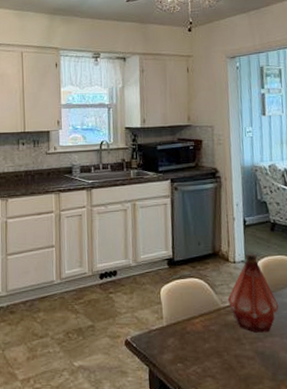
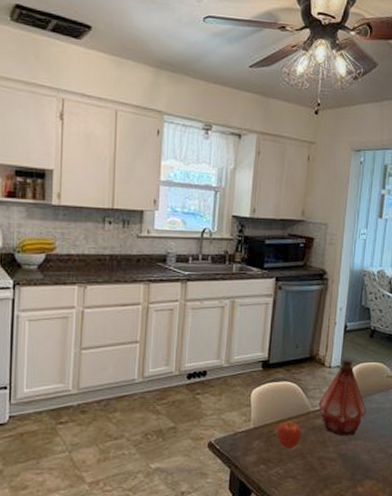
fruit: none [190,319,215,347] -> present [277,422,302,449]

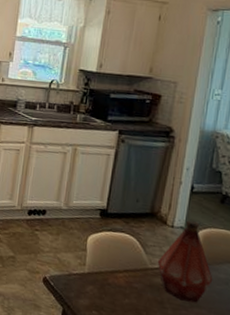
fruit: present [277,422,302,449] -> none [111,273,138,302]

